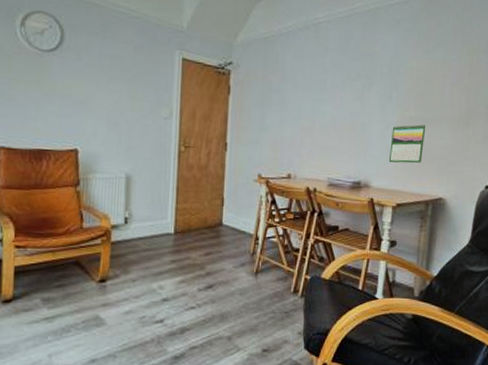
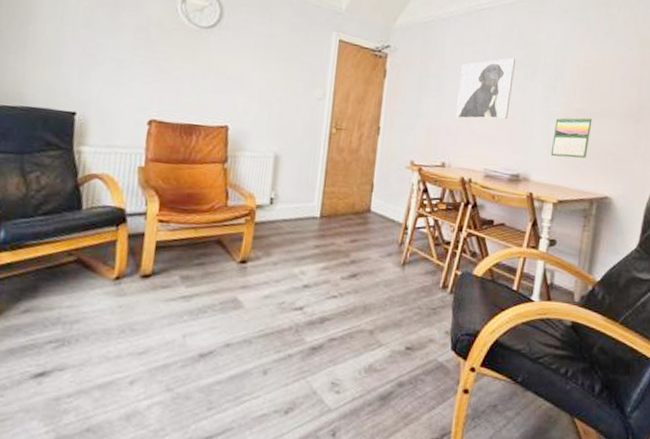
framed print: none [299,69,353,132] -> present [456,58,515,120]

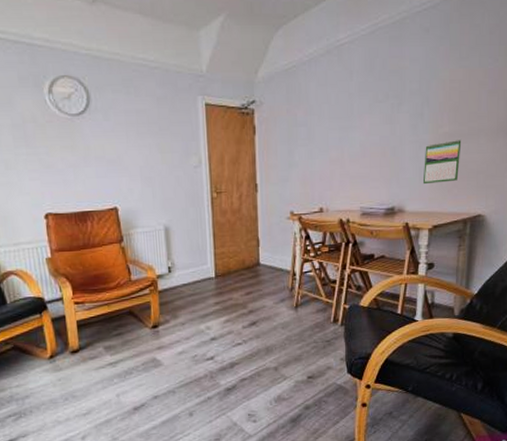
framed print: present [456,58,515,120] -> none [327,91,380,163]

